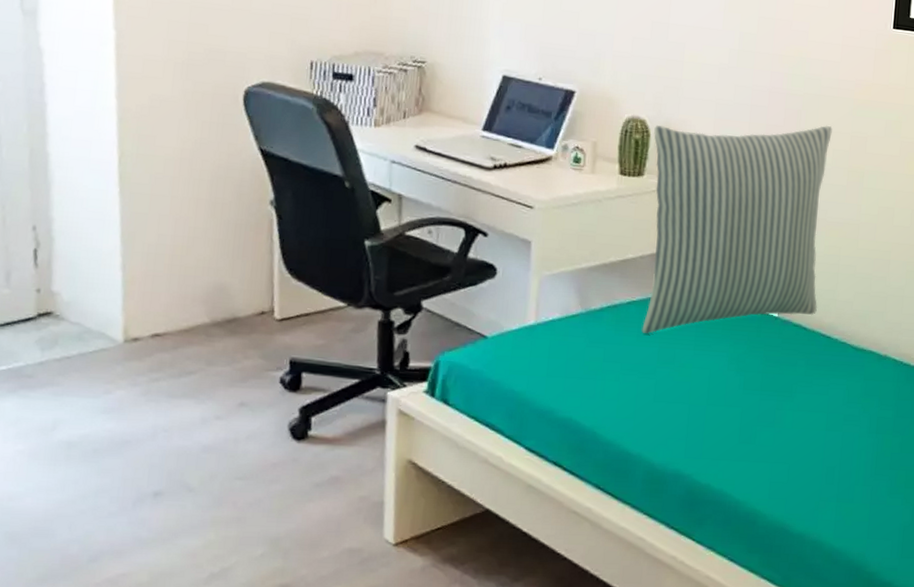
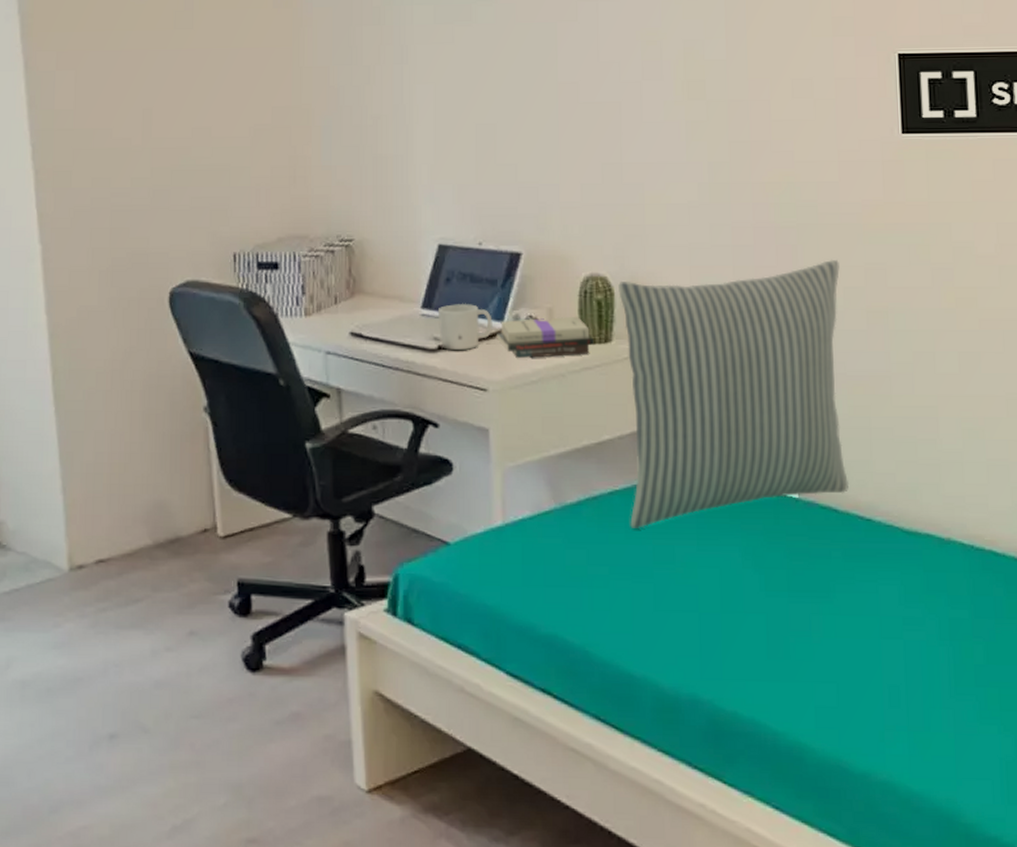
mug: none [496,129,544,172] -> present [437,303,493,351]
books: none [546,149,629,185] -> present [497,316,594,359]

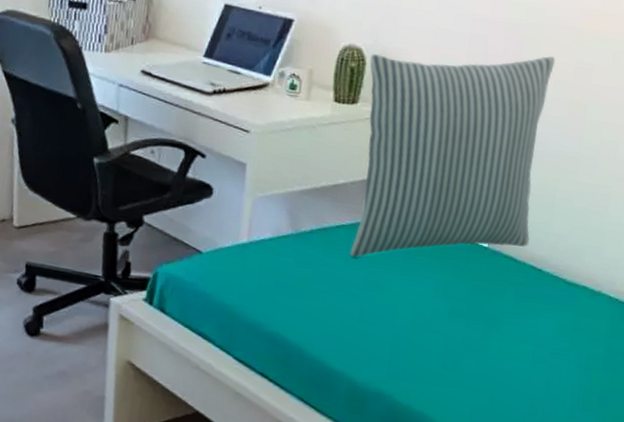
mug: present [437,303,493,351] -> none [216,56,262,97]
books: present [497,316,594,359] -> none [263,75,344,112]

